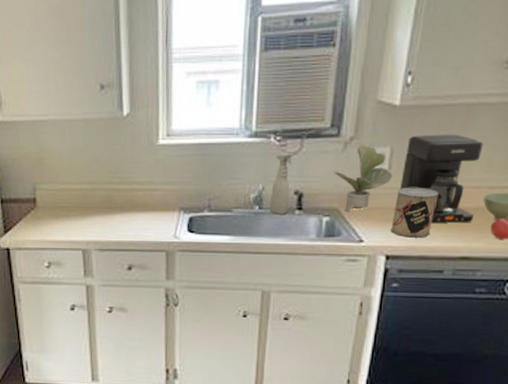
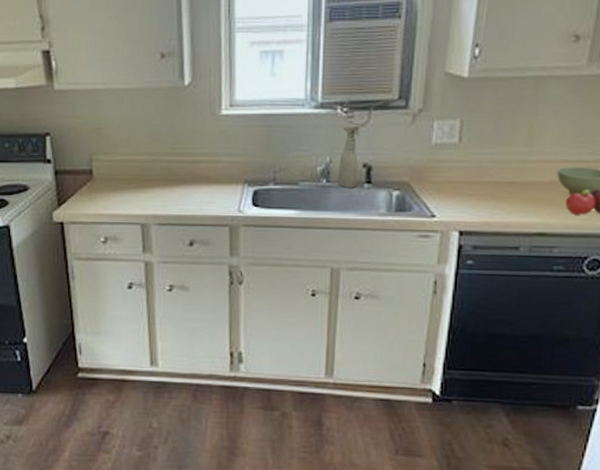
potted plant: present [334,145,393,212] -> none [403,117,463,186]
tin can: present [391,187,439,238] -> none [464,161,511,213]
coffee maker: present [395,134,484,223] -> none [467,107,554,198]

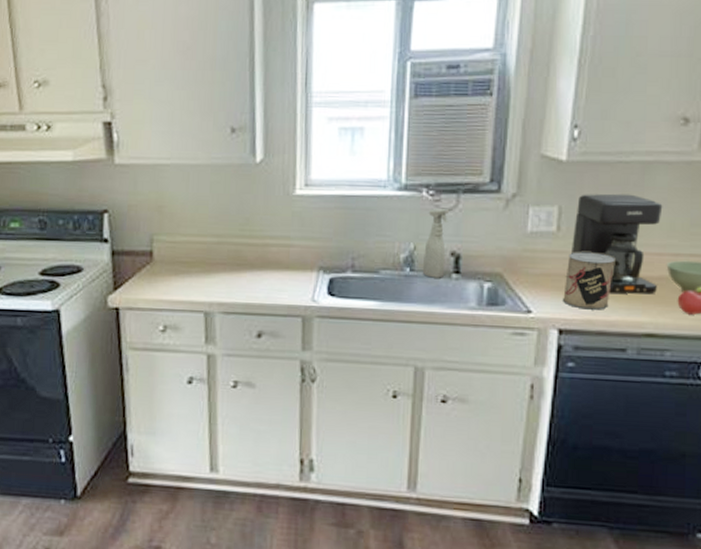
tin can: none [464,161,511,213] -> present [563,252,616,310]
coffee maker: none [467,107,554,198] -> present [567,193,663,294]

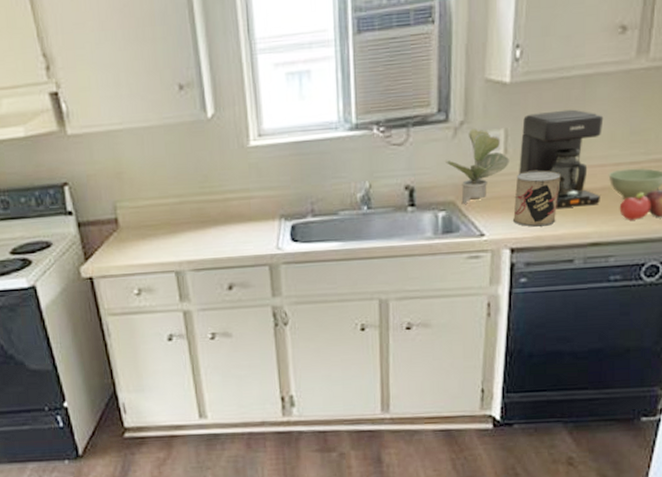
spray bottle: present [422,208,449,278] -> none [379,143,401,213]
potted plant: none [495,202,562,278] -> present [445,129,509,204]

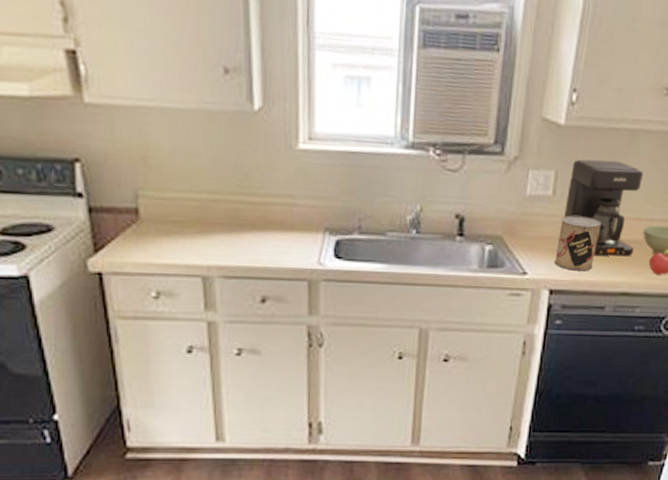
potted plant: present [445,129,509,204] -> none [497,166,557,240]

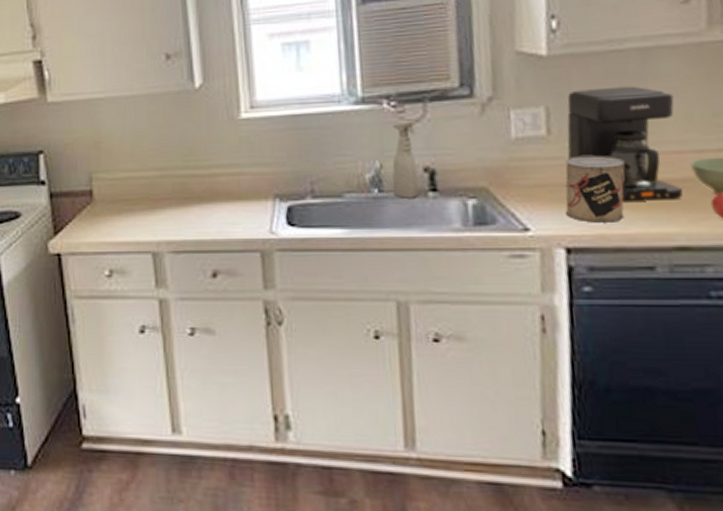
spray bottle: none [428,168,454,241] -> present [392,119,420,198]

